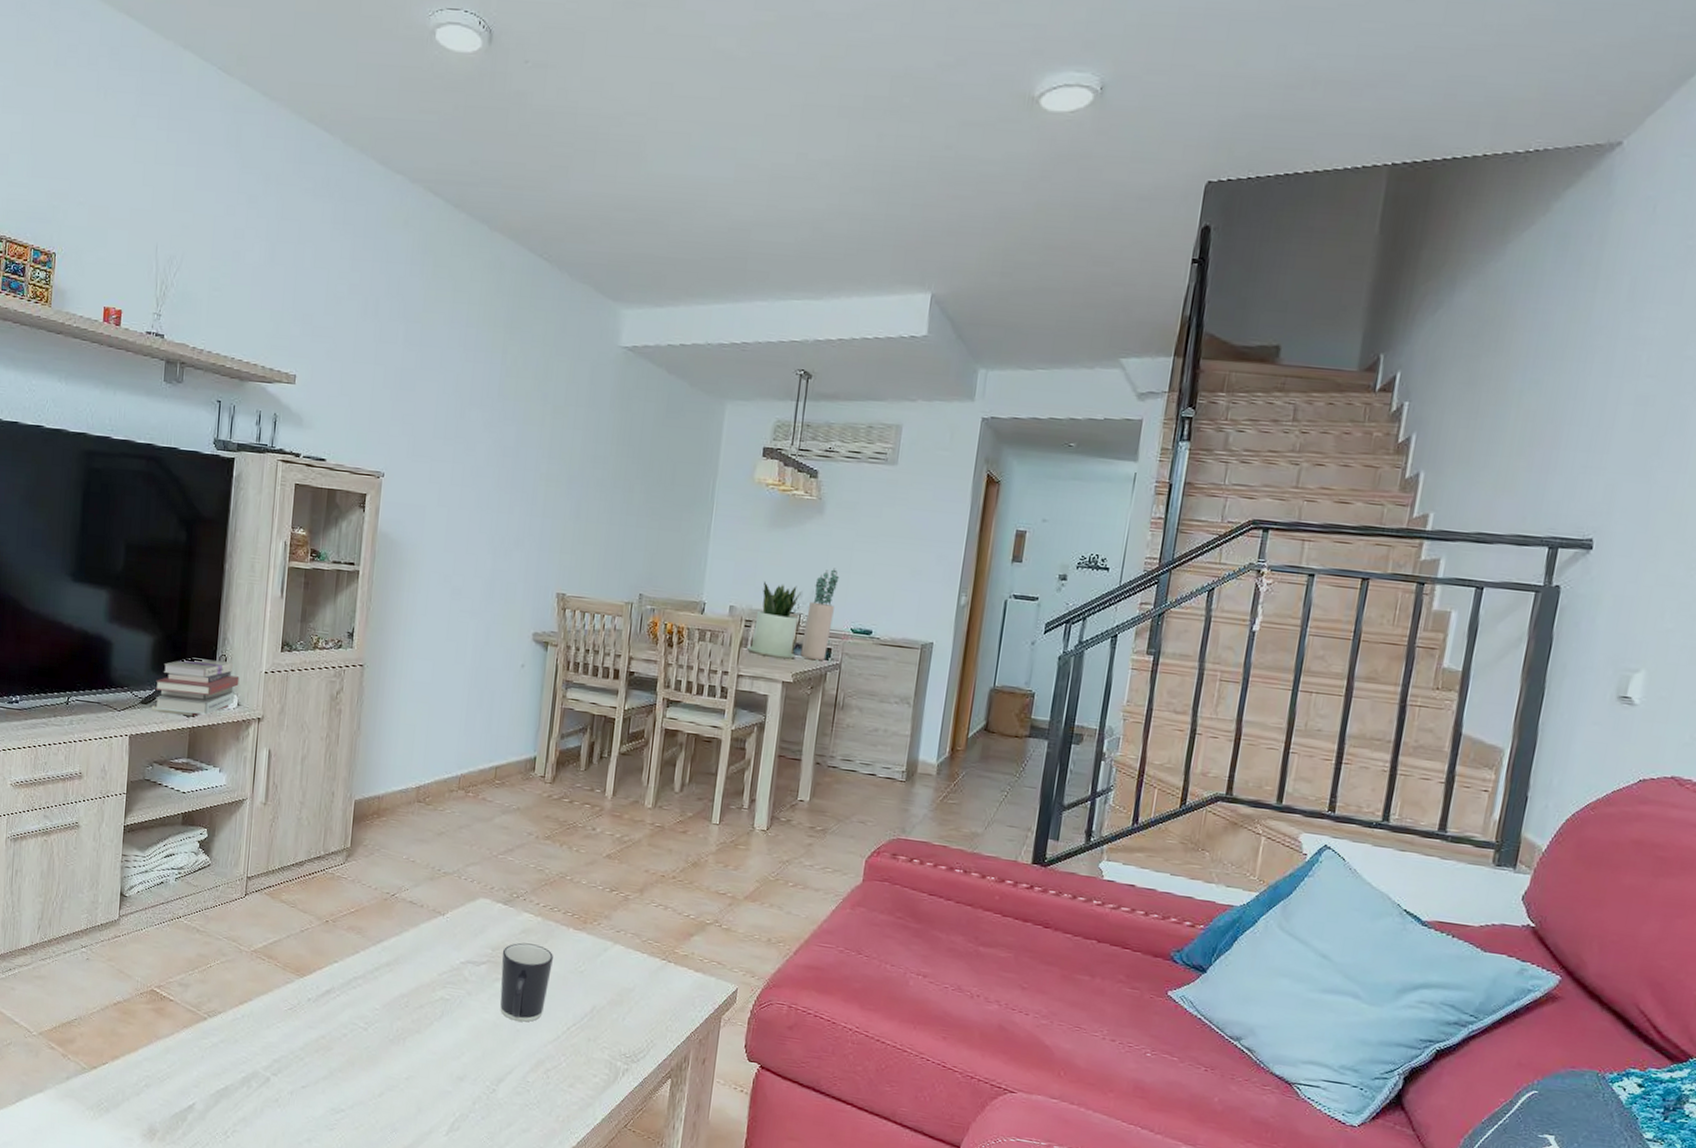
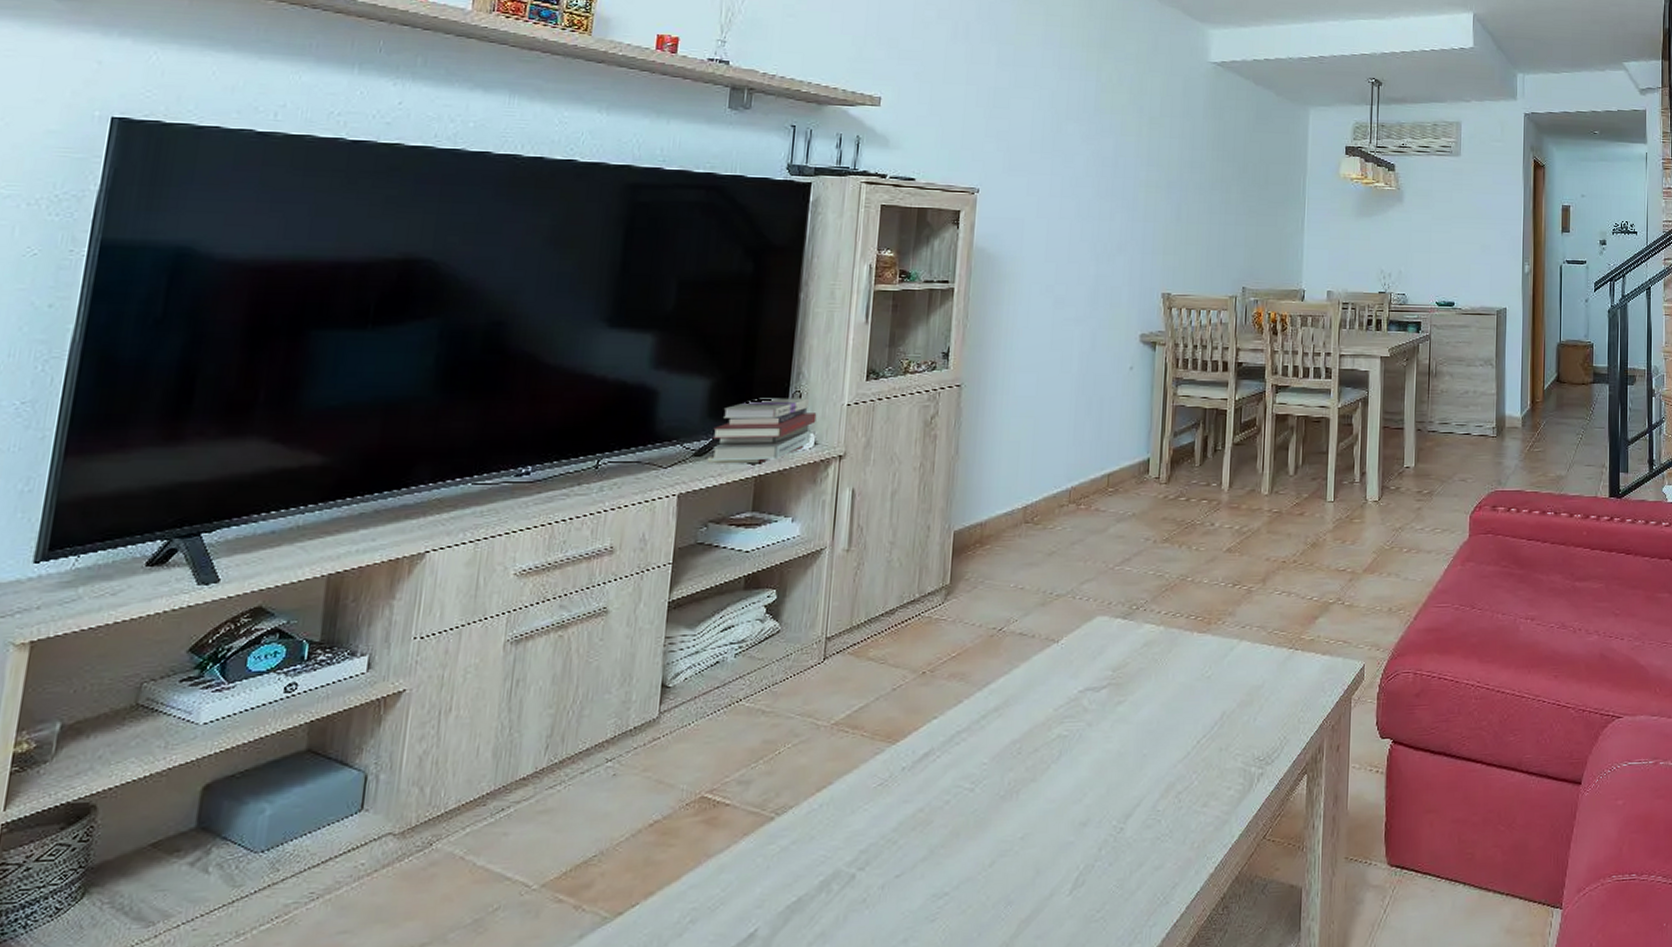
mug: present [500,942,553,1022] -> none [1123,656,1178,745]
planter: present [746,582,801,660] -> none [1345,266,1390,336]
vase: present [800,568,840,661] -> none [1394,249,1422,334]

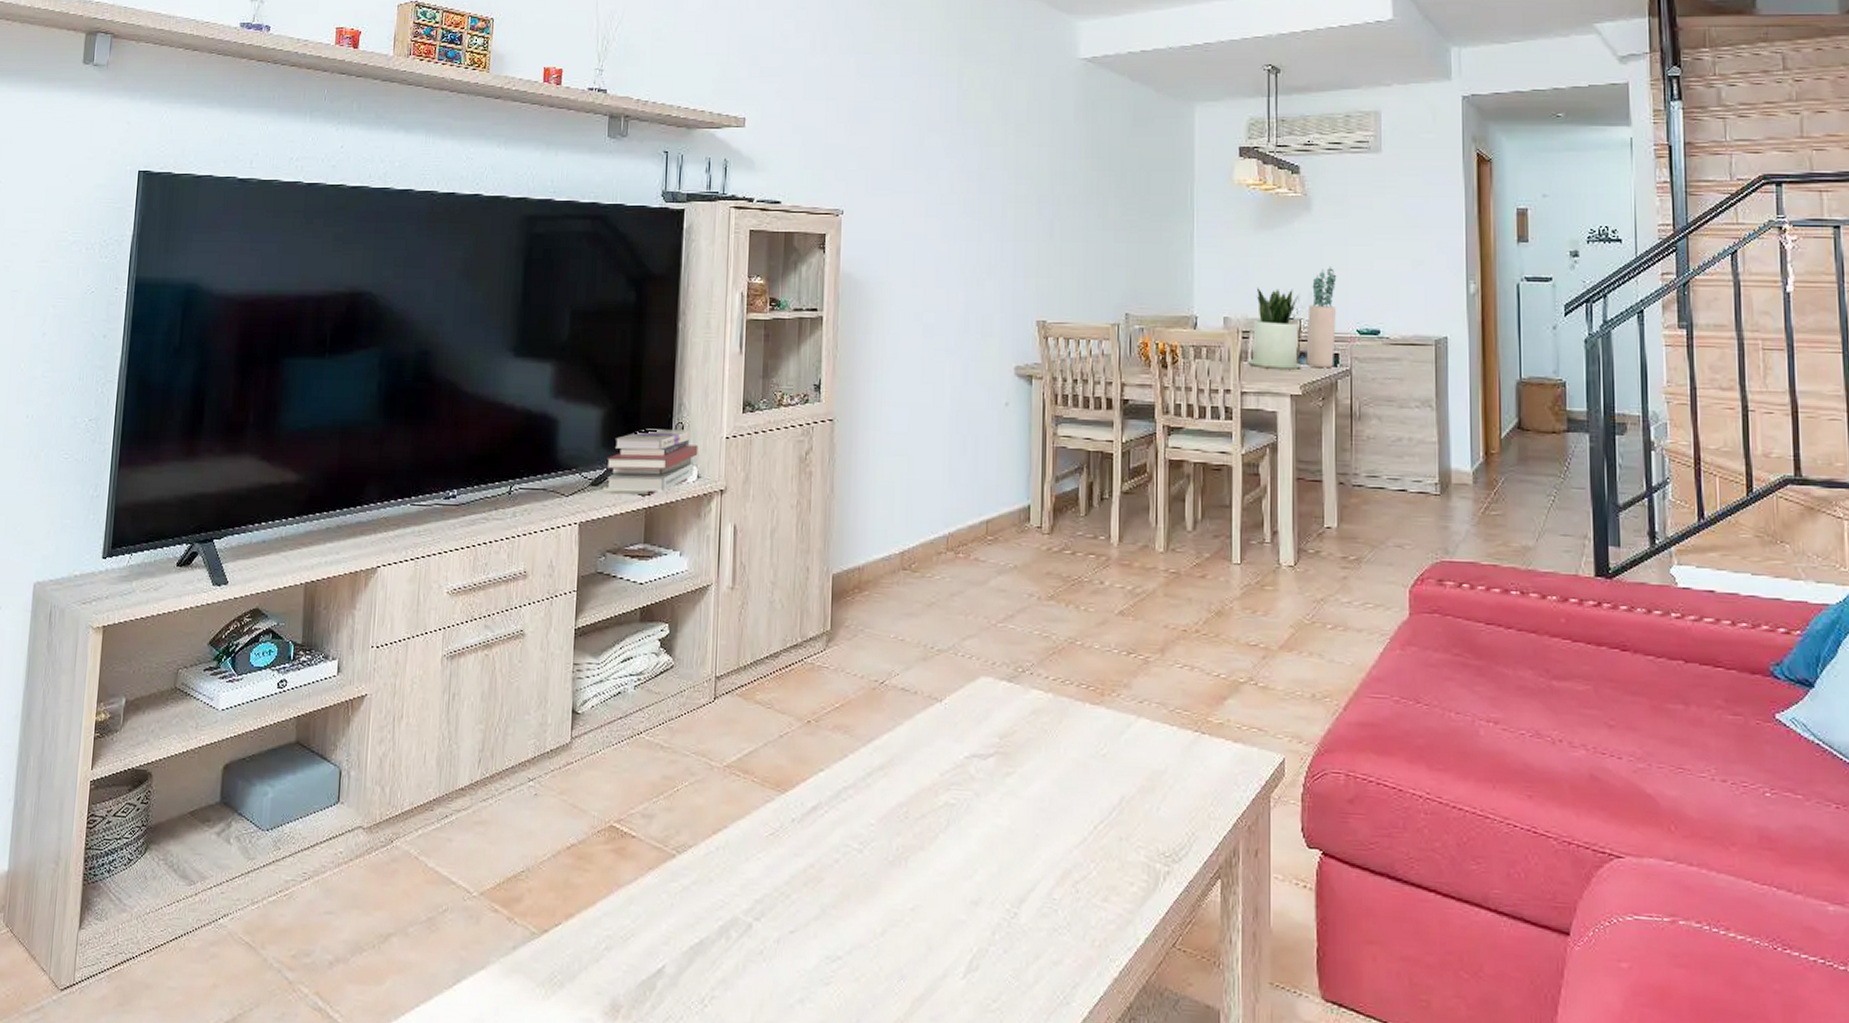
planter: none [1345,266,1390,336] -> present [1247,288,1301,371]
vase: none [1394,249,1422,334] -> present [1306,266,1337,369]

